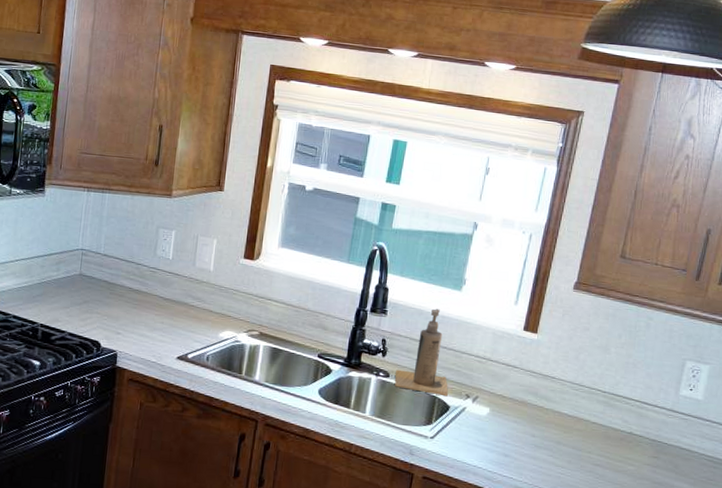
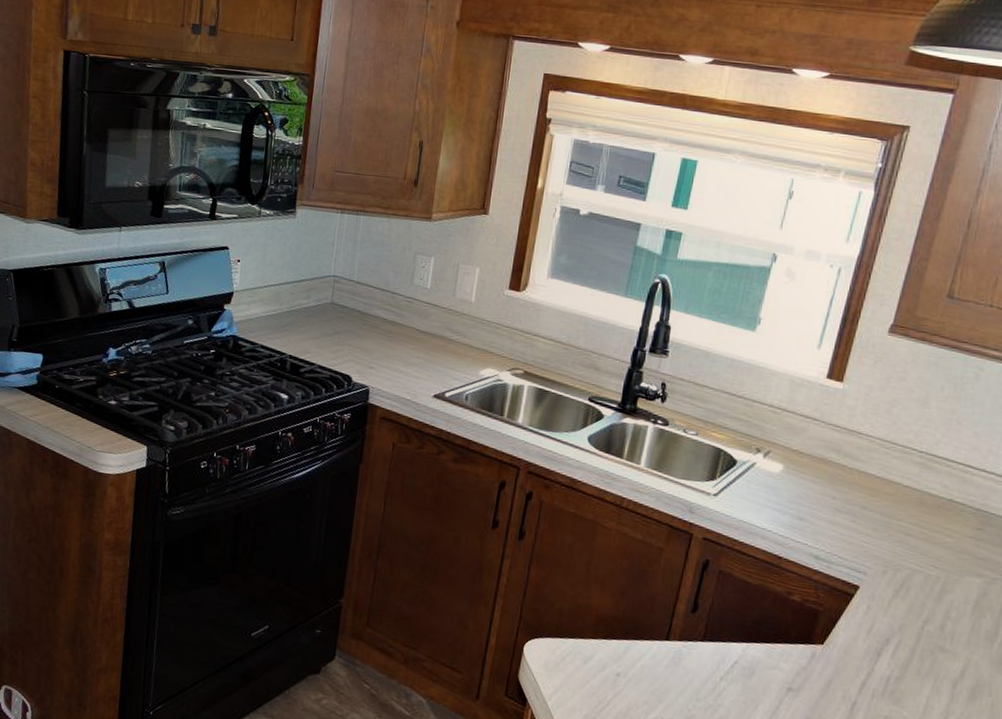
soap dispenser: present [395,309,448,397] -> none [674,350,736,450]

